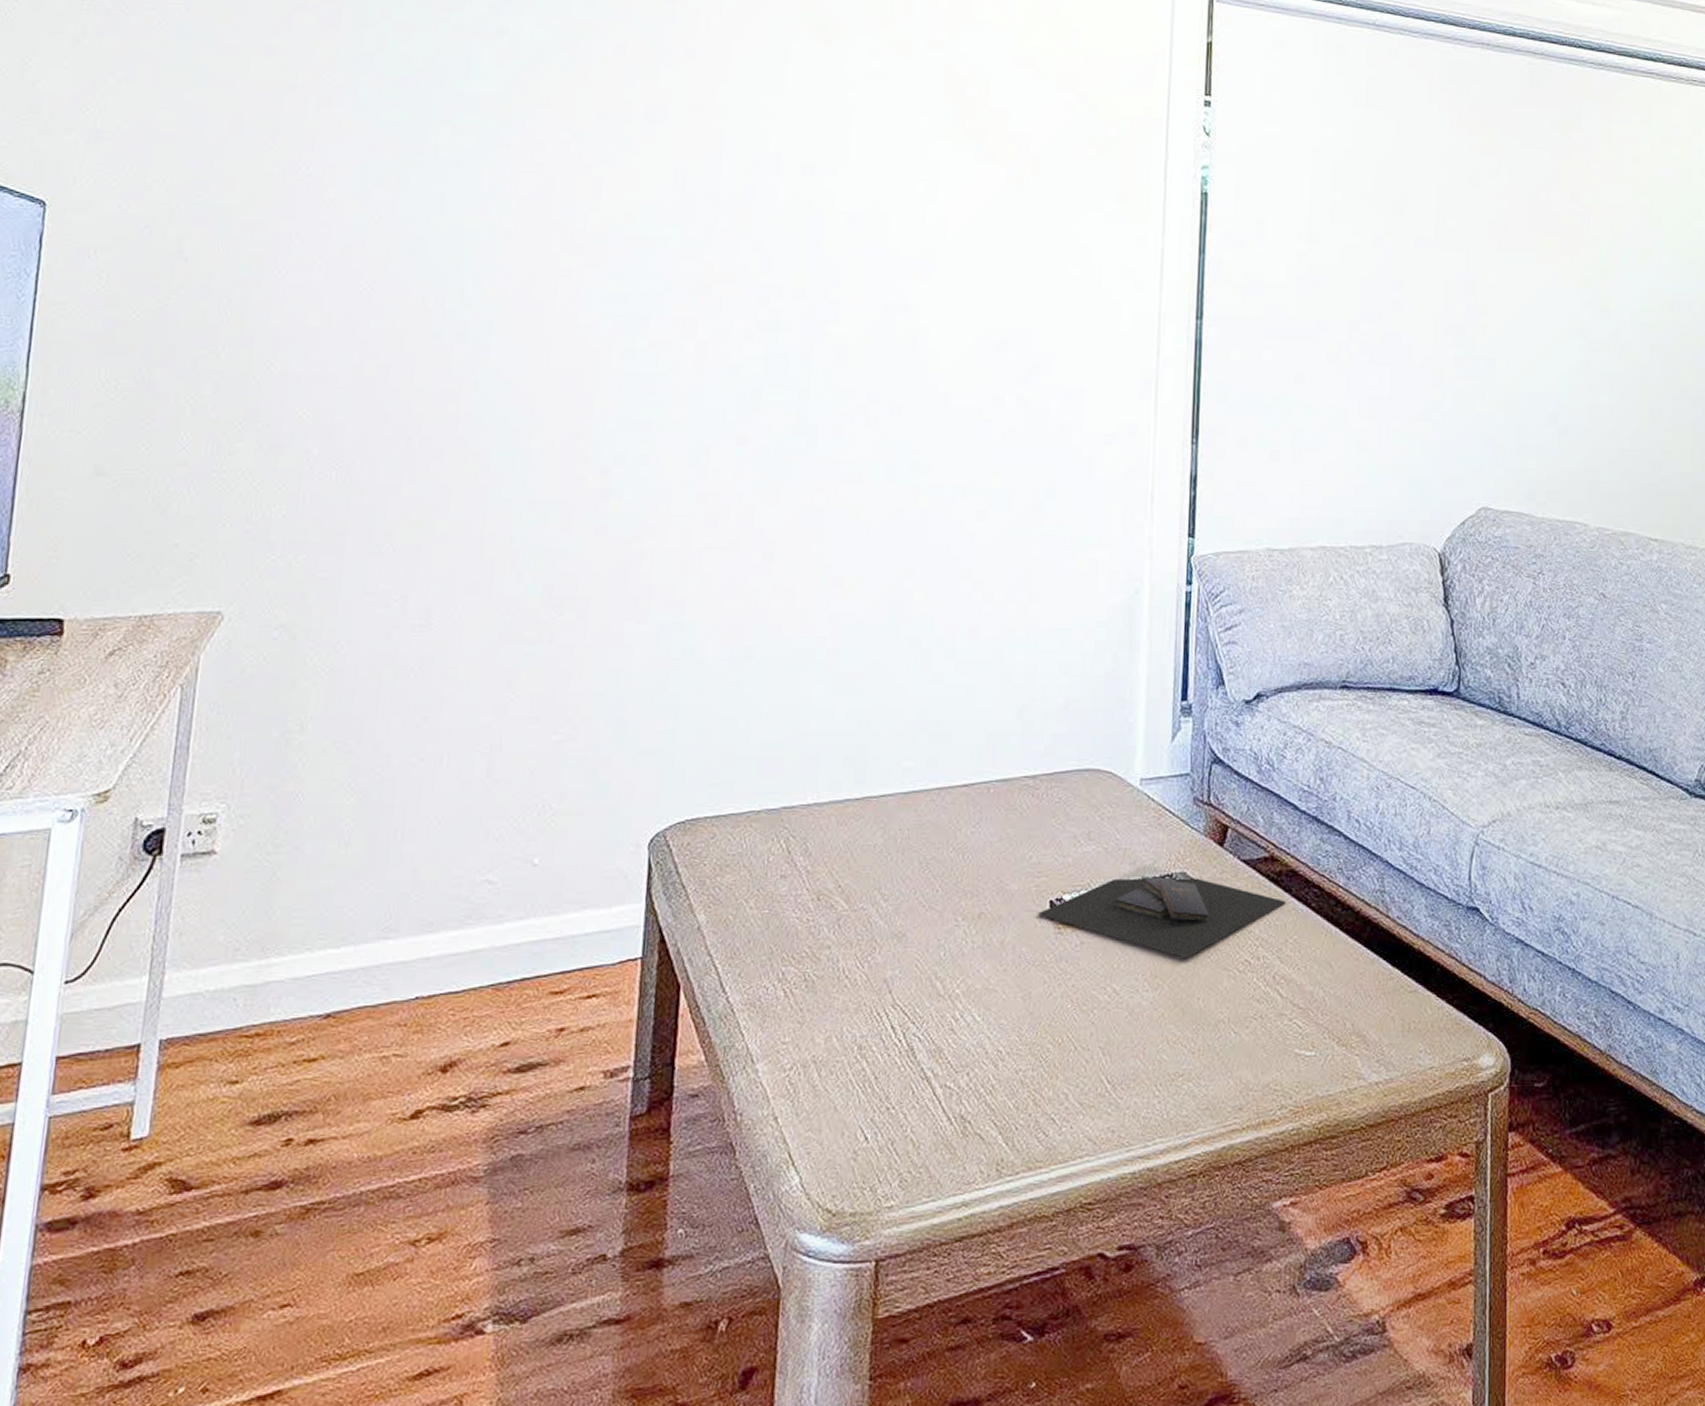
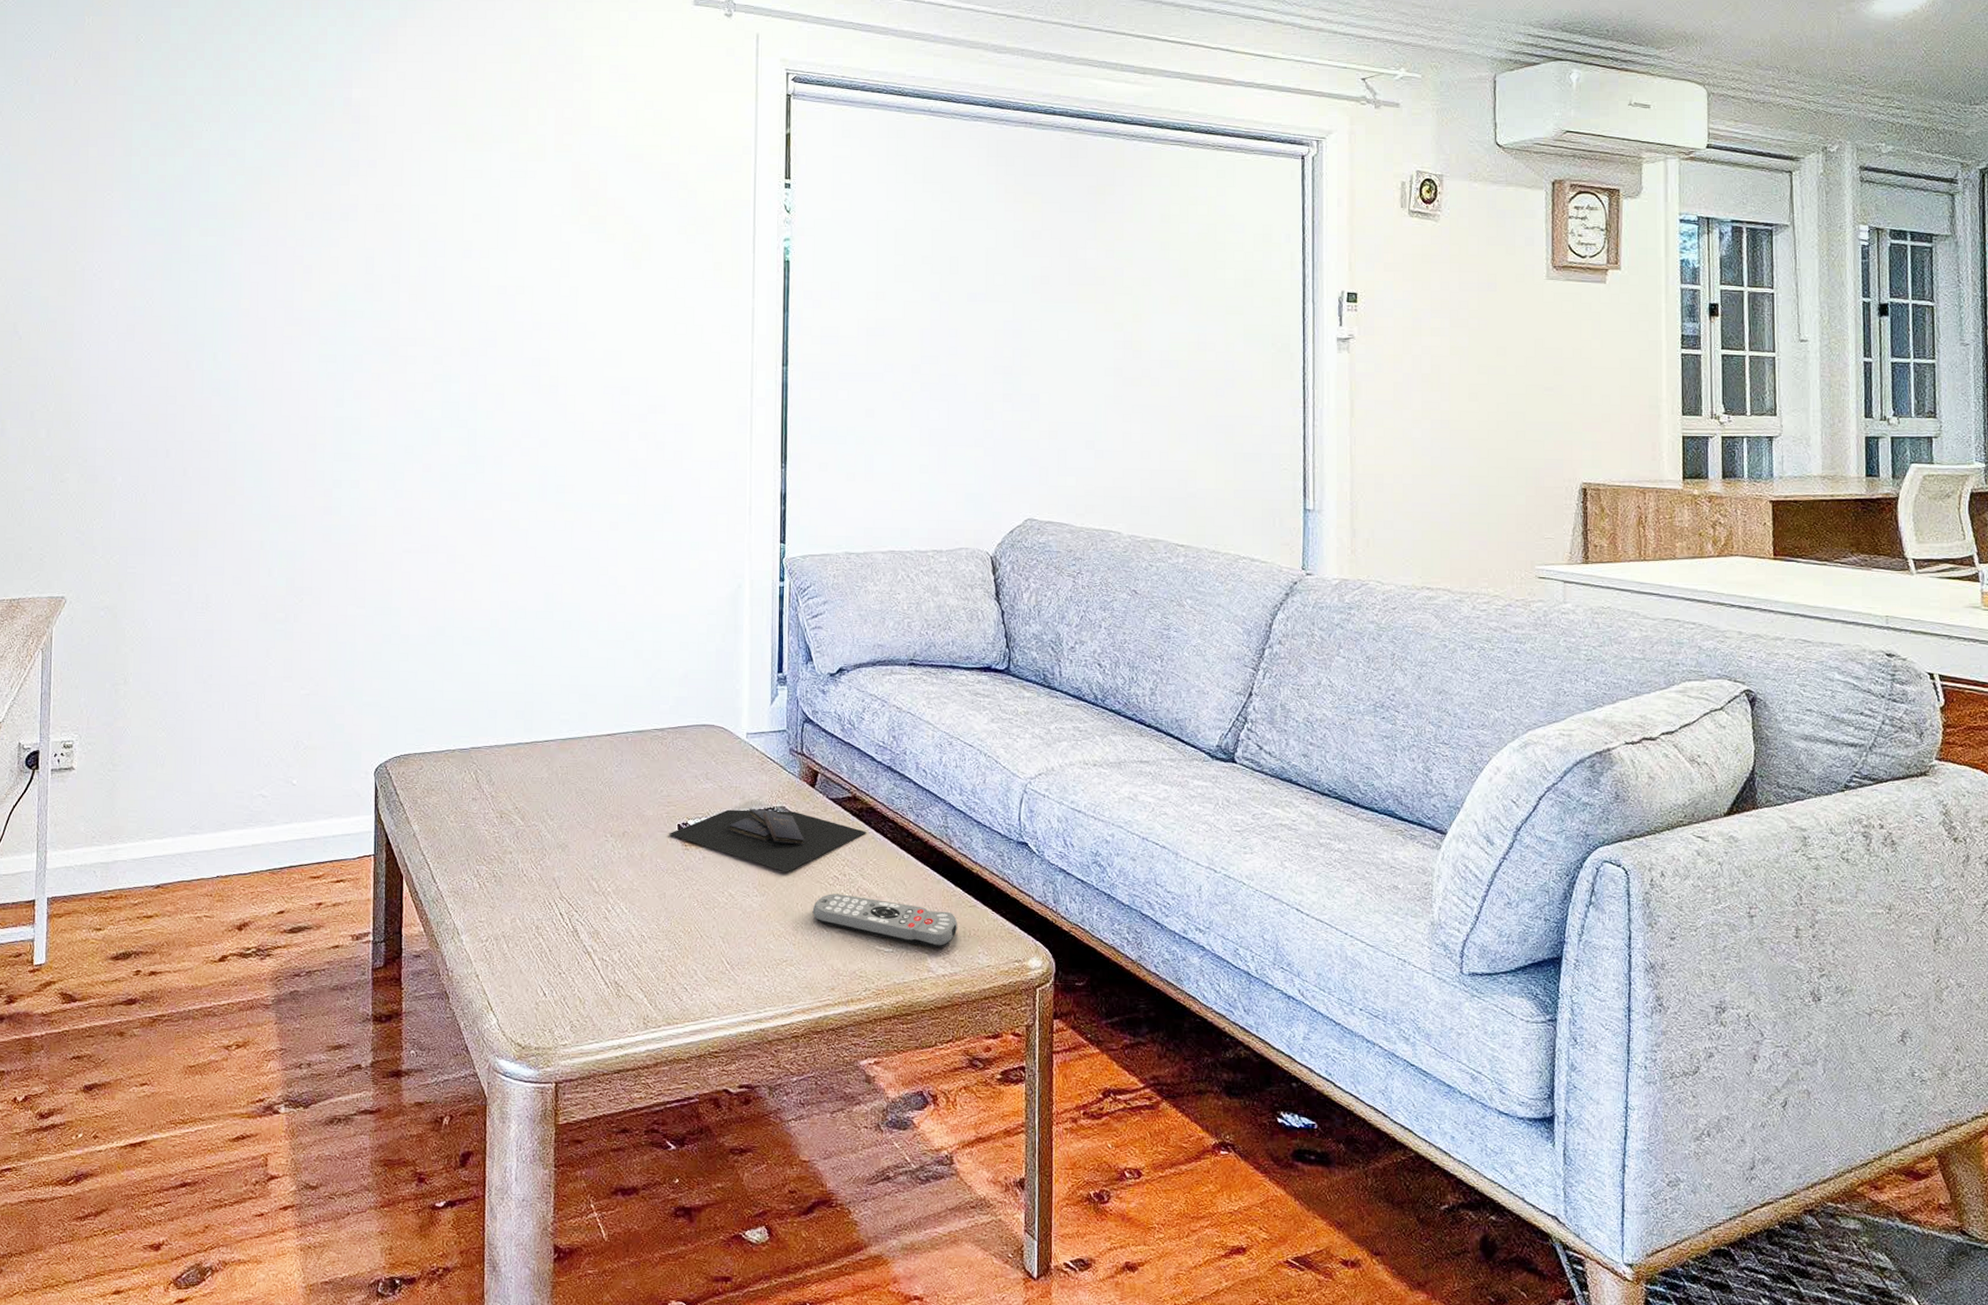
remote control: none [1217,983,1395,1048] -> present [812,894,958,949]

